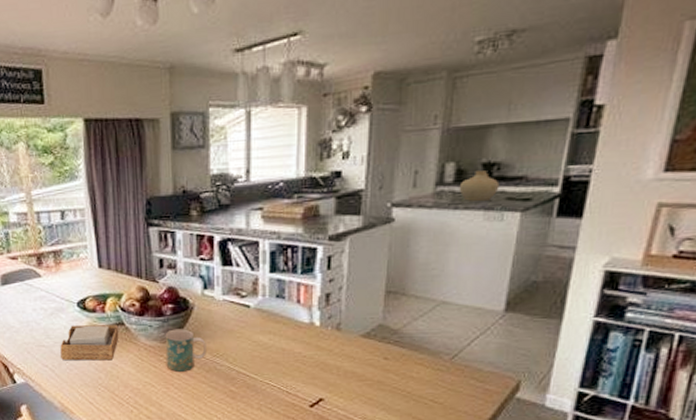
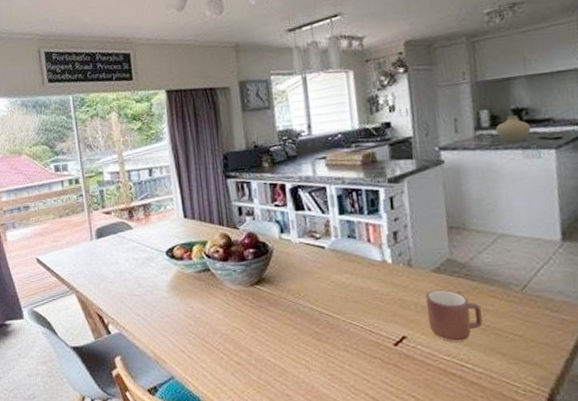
napkin holder: present [60,325,119,361] -> none [151,271,206,309]
mug: present [165,329,206,372] -> none [248,272,289,315]
mug: none [348,355,405,407] -> present [425,289,483,343]

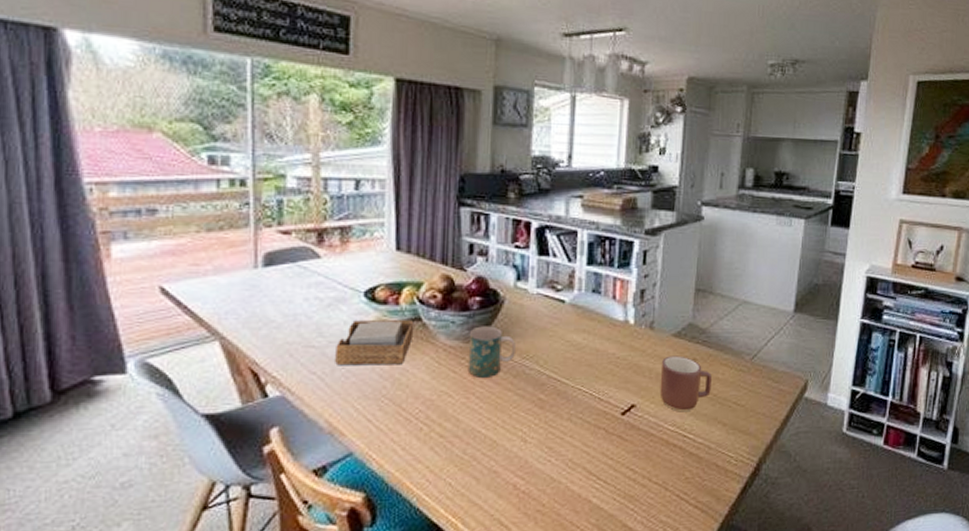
napkin holder: none [151,271,206,309] -> present [335,320,414,366]
mug: none [248,272,289,315] -> present [467,326,516,378]
ceramic jug: present [495,115,531,142] -> none [757,179,788,207]

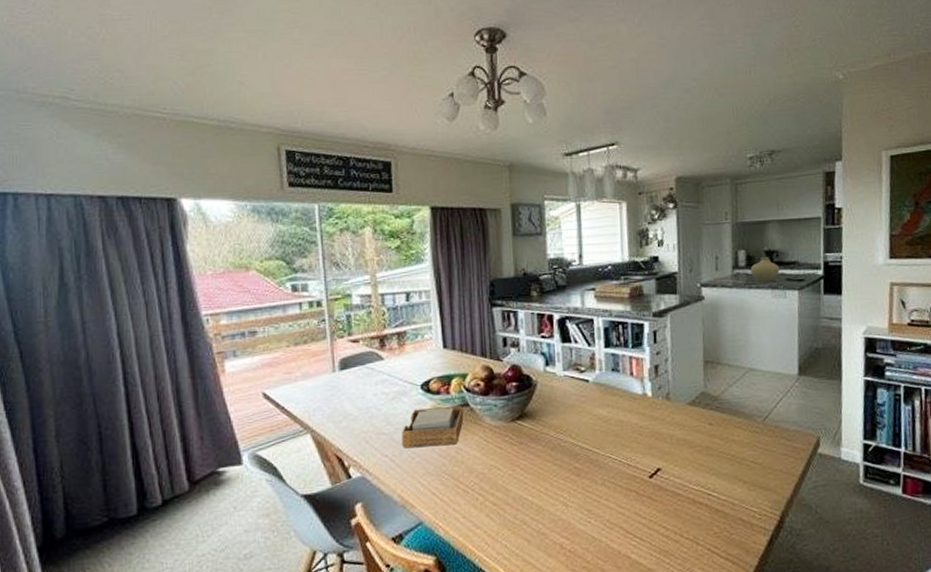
mug: present [467,326,516,378] -> none [509,406,551,452]
mug: present [659,355,712,412] -> none [680,421,729,473]
ceramic jug: none [757,179,788,207] -> present [750,257,780,282]

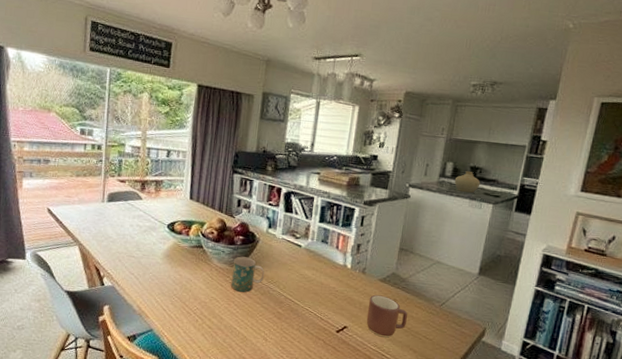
napkin holder: present [402,406,464,448] -> none [146,243,198,276]
mug: none [509,406,551,452] -> present [230,256,265,293]
mug: none [680,421,729,473] -> present [366,294,408,338]

